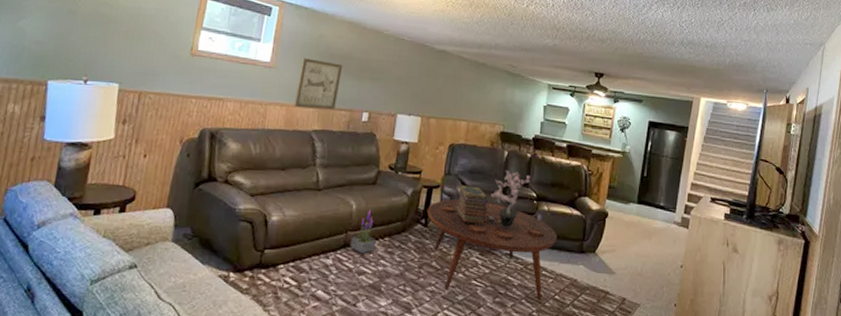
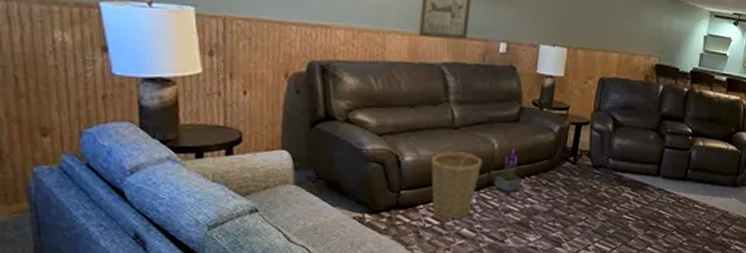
basket: none [291,204,341,280] -> present [430,143,483,219]
coffee table: present [427,199,557,299] -> none [575,136,711,231]
book stack: present [456,185,488,224] -> none [607,121,641,161]
potted plant: present [491,170,530,227] -> none [644,106,686,163]

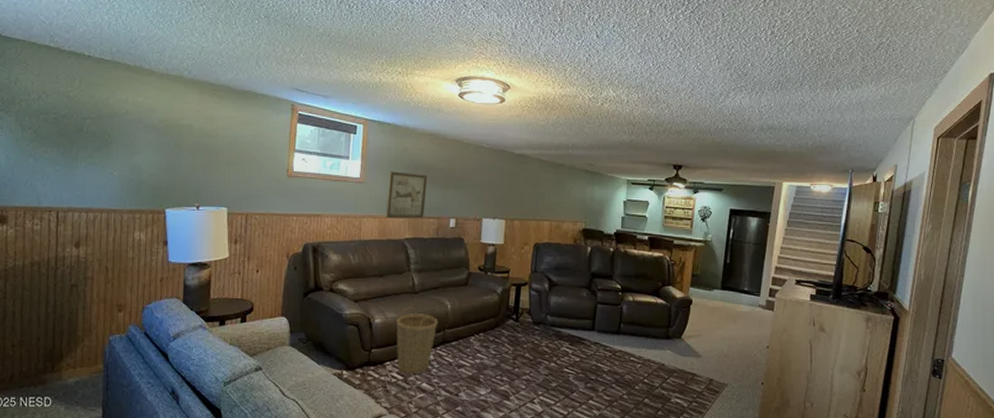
potted plant: present [494,148,522,193] -> none [448,309,472,349]

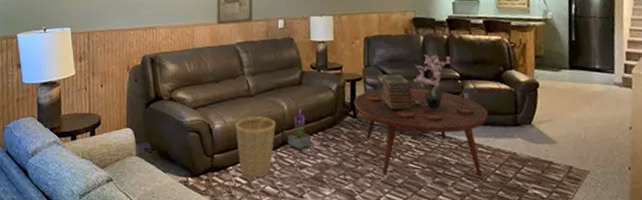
potted plant: none [448,309,472,349] -> present [287,108,312,150]
coffee table: none [517,295,643,383] -> present [353,88,488,176]
book stack: none [544,281,574,317] -> present [380,74,414,110]
potted plant: none [577,265,614,318] -> present [413,54,451,109]

